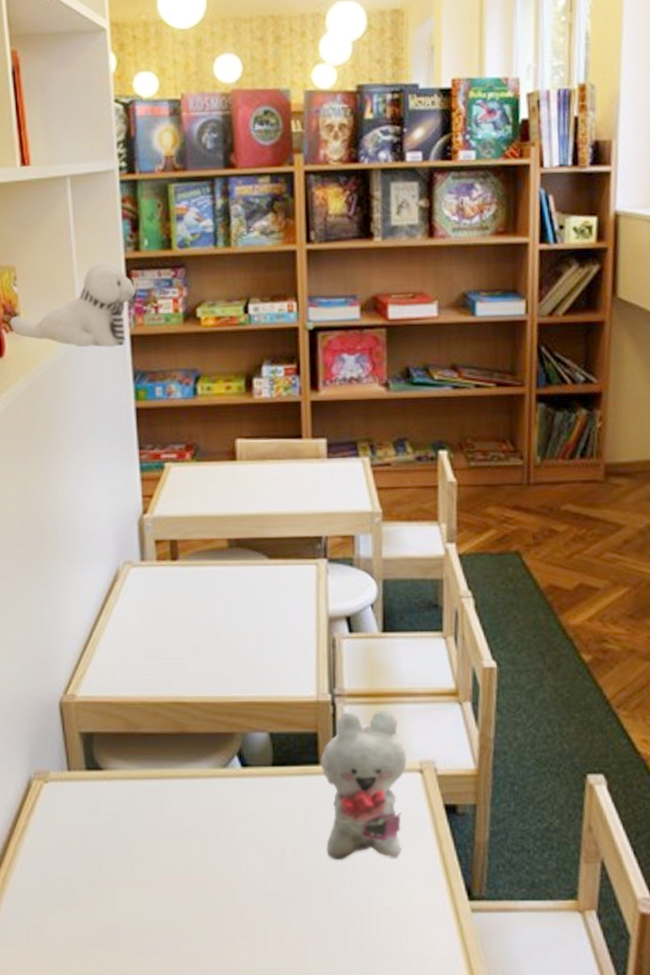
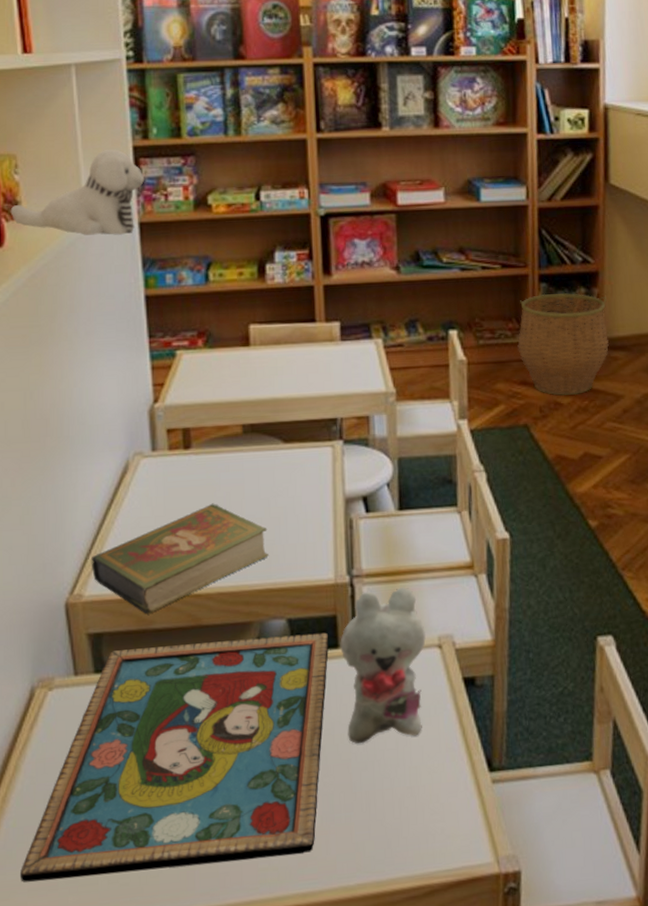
framed painting: none [18,748,310,959] -> present [19,632,329,883]
book: none [83,615,252,718] -> present [91,503,269,615]
basket: none [511,414,611,523] -> present [517,292,609,396]

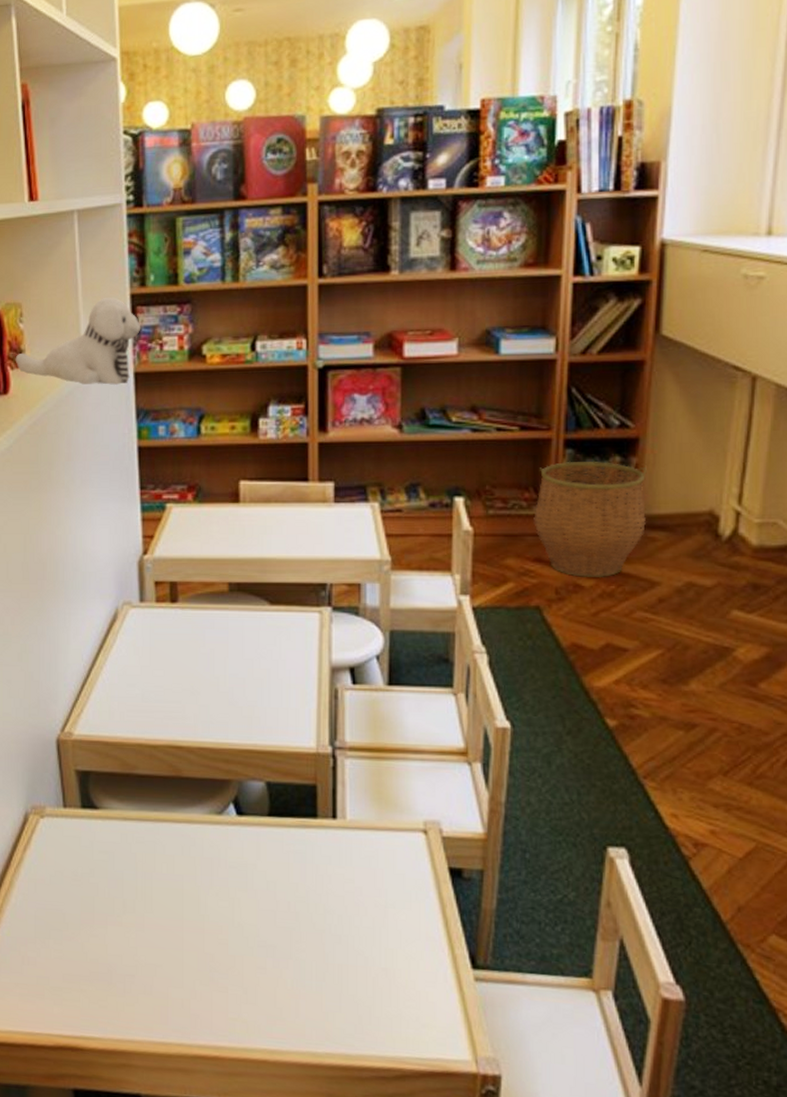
framed painting: present [19,632,329,883] -> none [12,789,308,1012]
book: present [91,503,269,615] -> none [80,658,250,760]
plush toy: present [340,587,426,744] -> none [319,765,410,919]

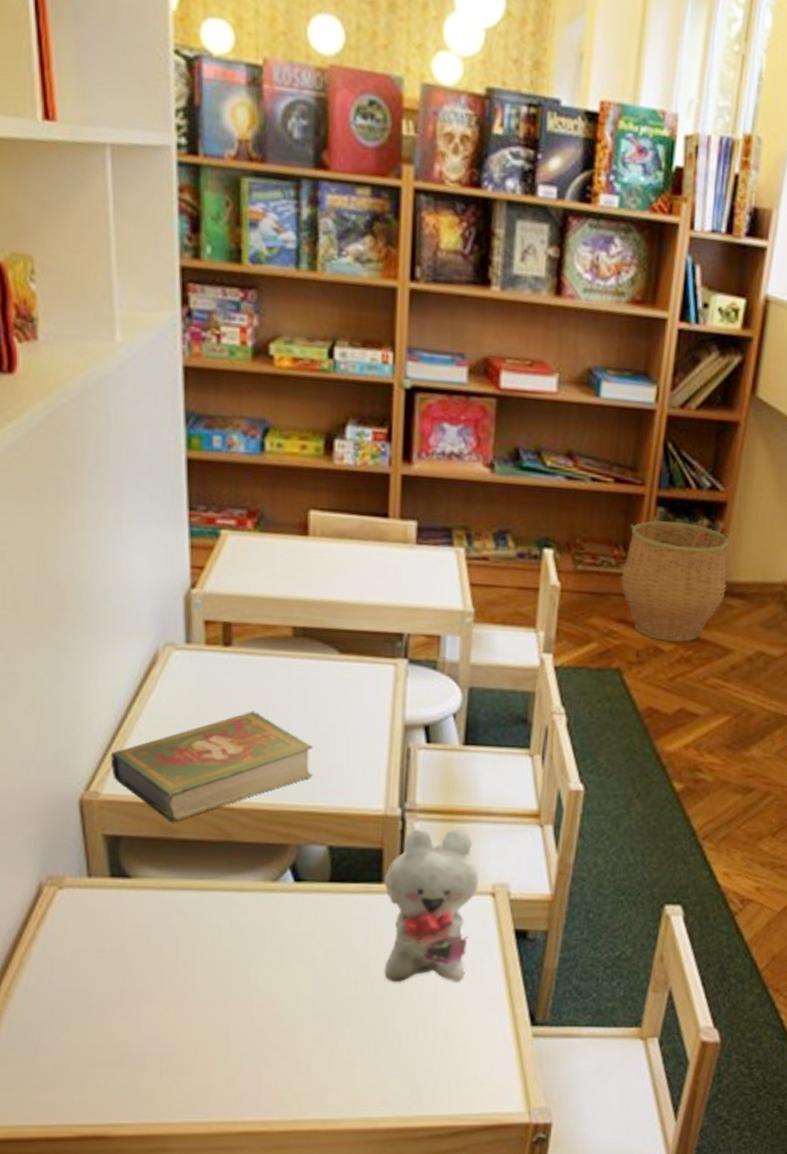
plush toy: present [15,297,141,386] -> none [24,266,193,380]
book: none [80,658,250,760] -> present [110,711,314,823]
plush toy: none [319,765,410,919] -> present [384,828,479,983]

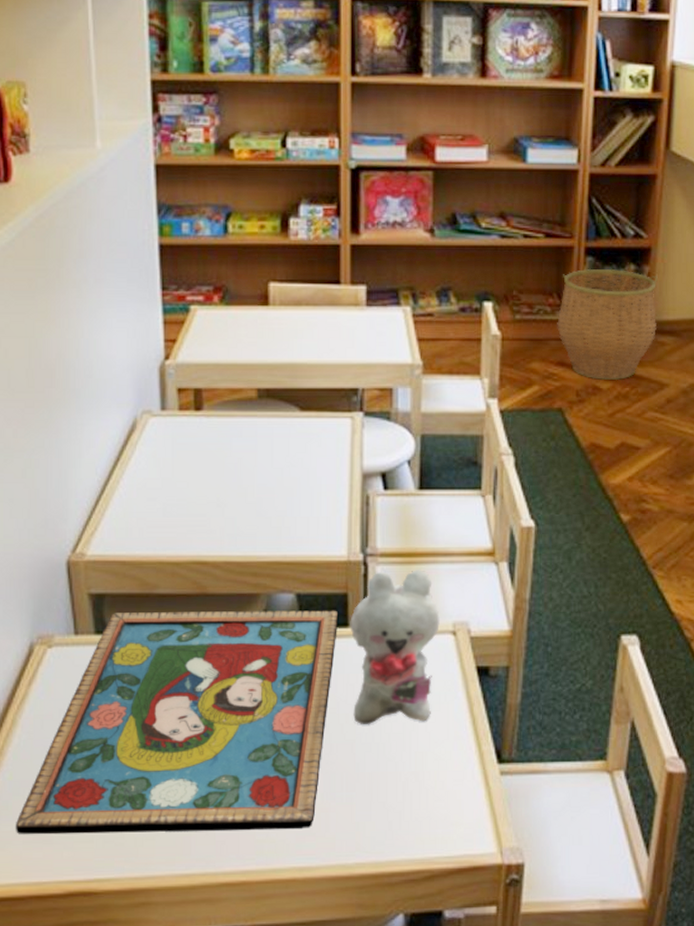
framed painting: none [22,856,373,1082] -> present [15,610,339,834]
book: present [110,711,314,823] -> none [94,469,279,579]

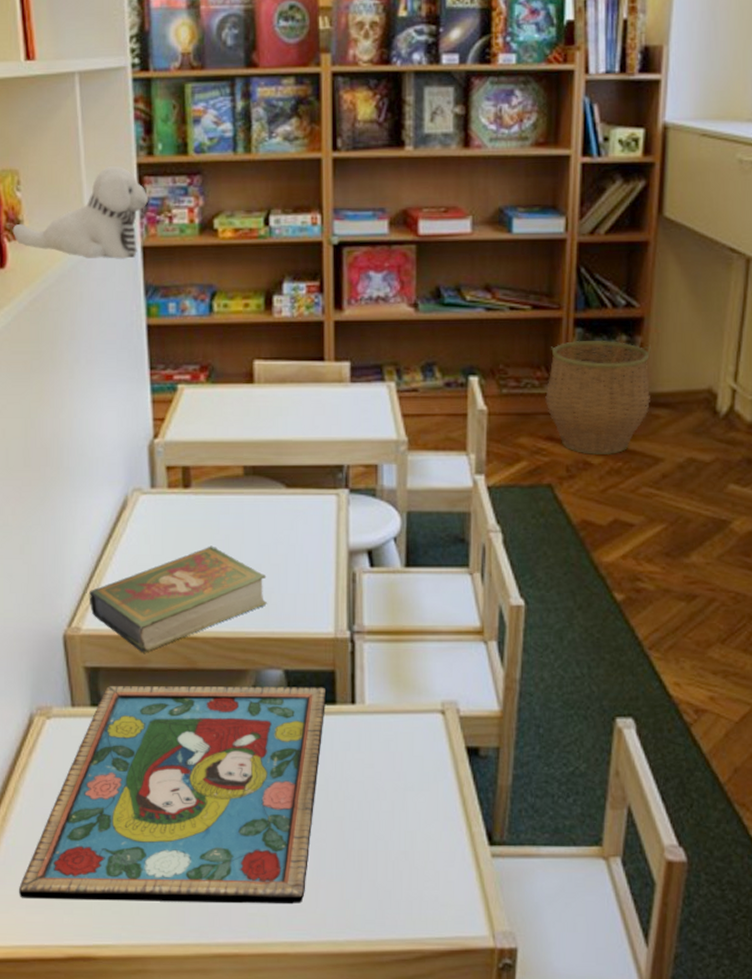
plush toy: none [18,82,163,178] -> present [12,166,149,260]
book: none [94,469,279,579] -> present [88,546,267,653]
plush toy: present [350,570,440,725] -> none [338,648,428,803]

